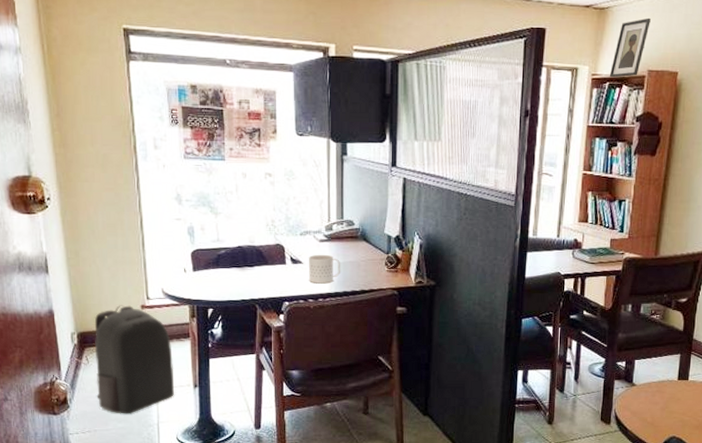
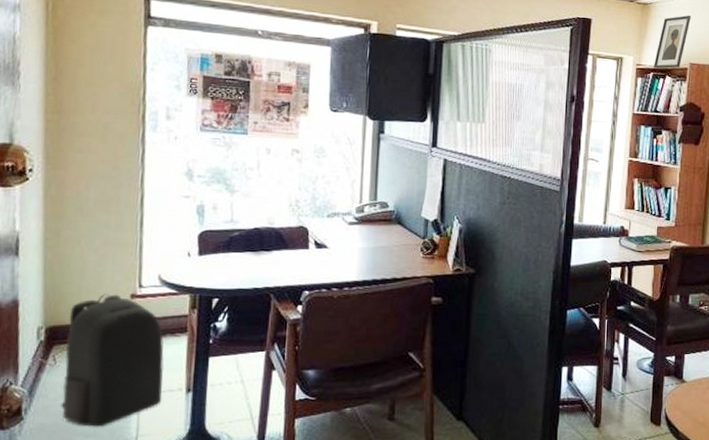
mug: present [308,254,341,284] -> none [334,238,372,271]

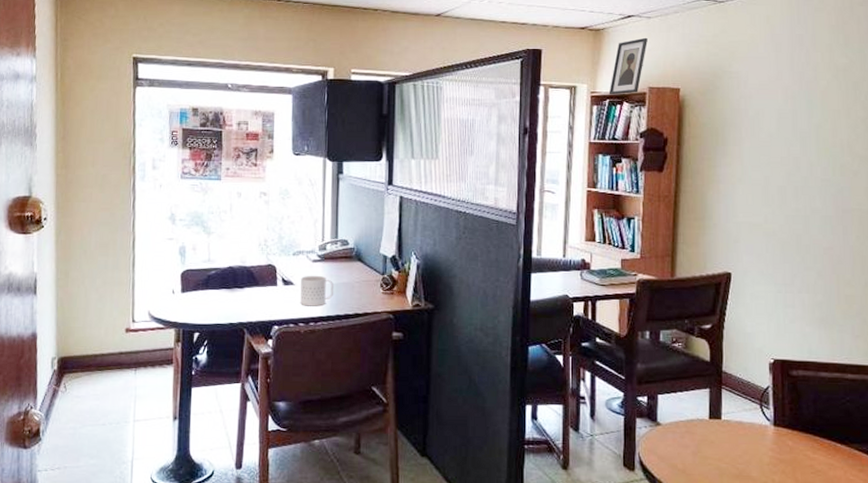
backpack: present [61,294,164,427] -> none [70,328,154,449]
mug: none [334,238,372,271] -> present [300,275,334,307]

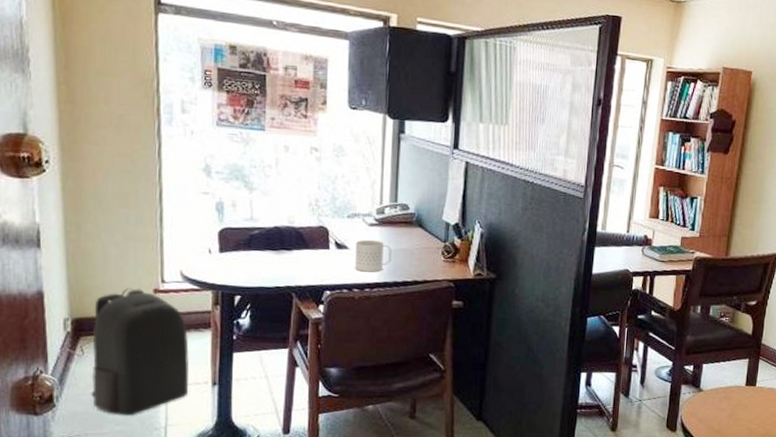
backpack: none [70,328,154,449] -> present [91,288,189,416]
picture frame: present [609,37,648,95] -> none [684,15,727,73]

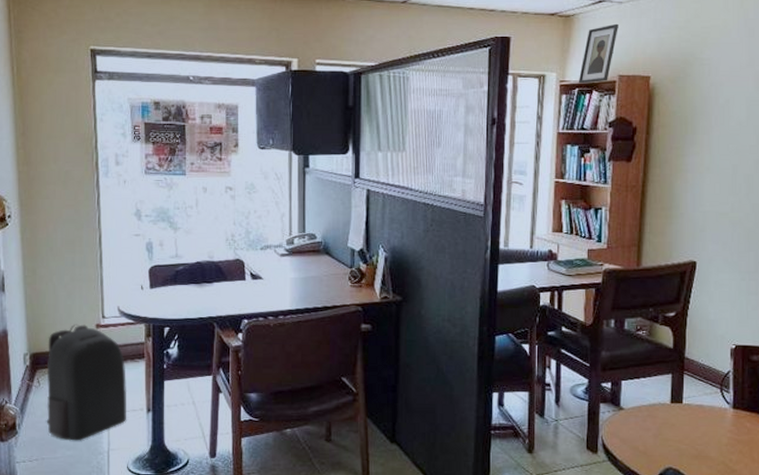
mug: present [355,239,393,272] -> none [268,269,303,300]
picture frame: none [684,15,727,73] -> present [578,23,618,84]

